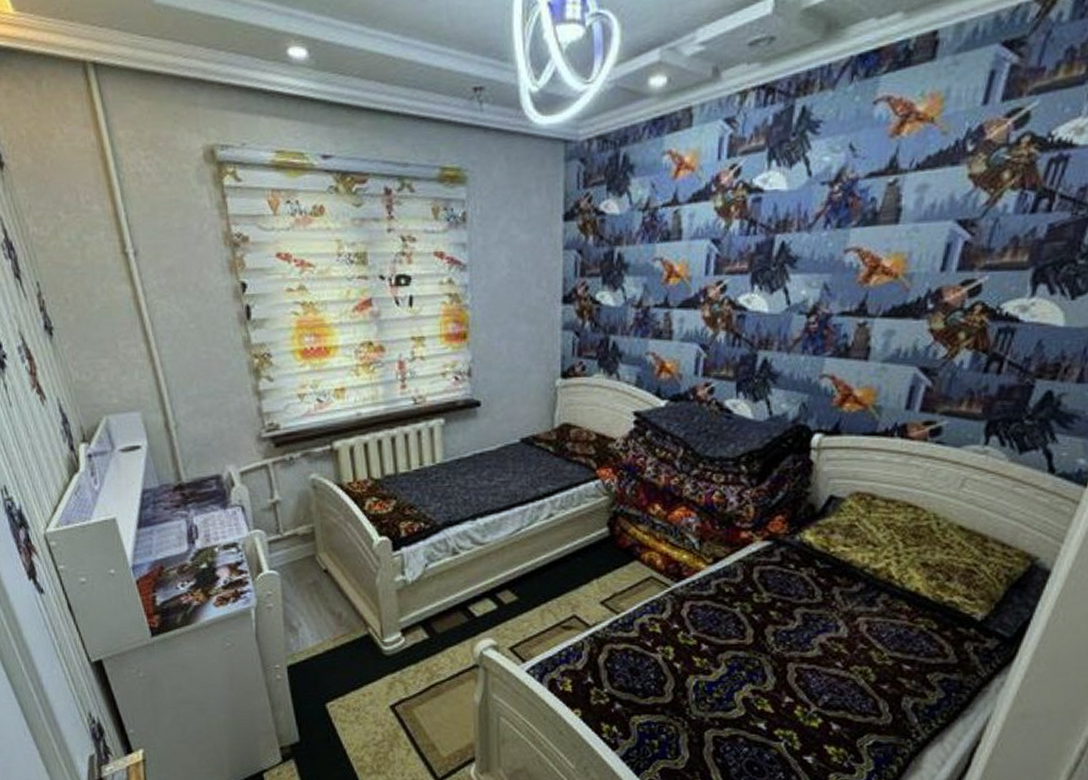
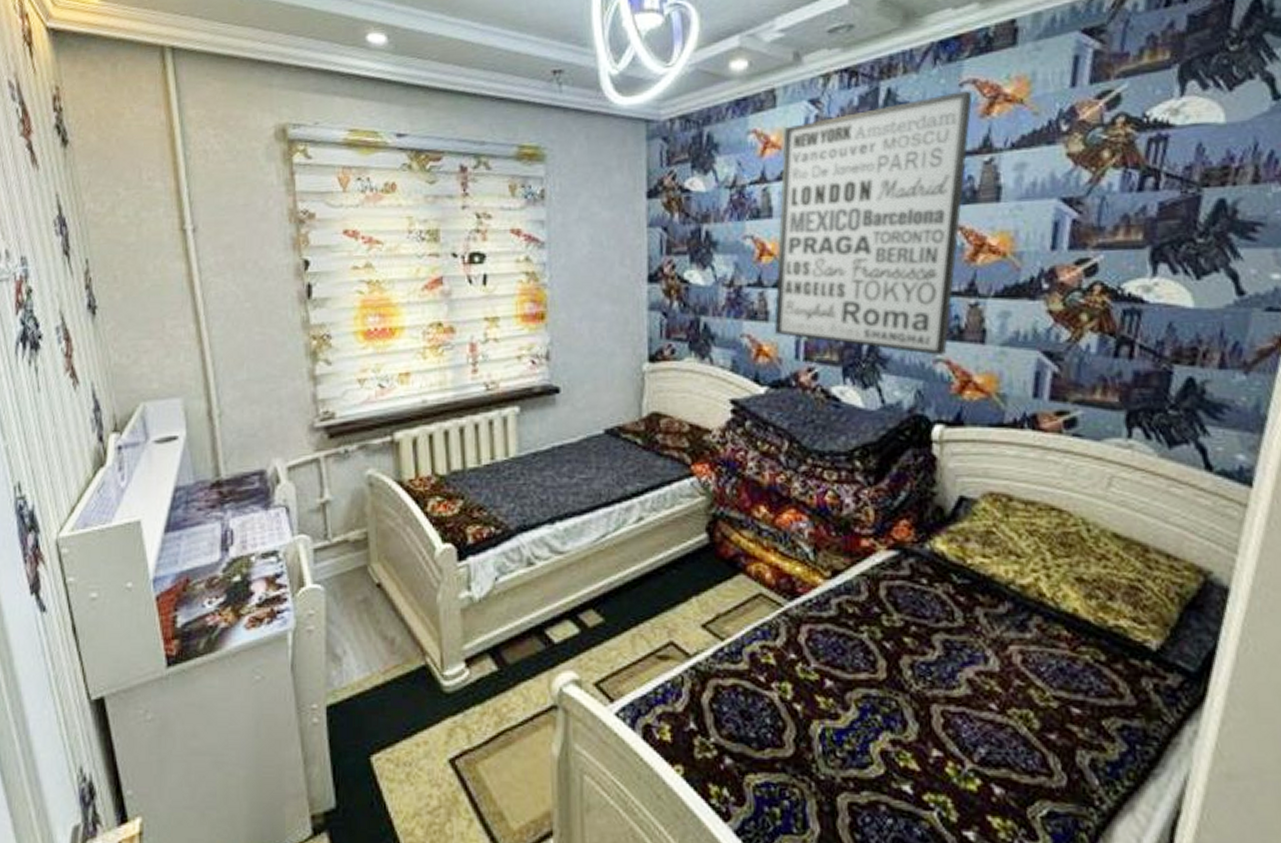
wall art: none [676,107,887,371] -> present [774,90,974,355]

